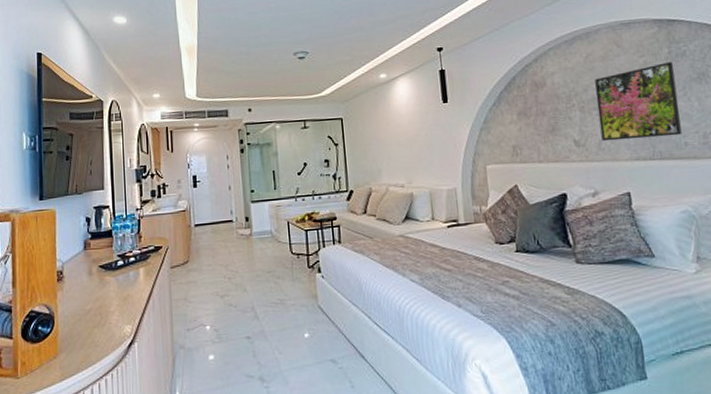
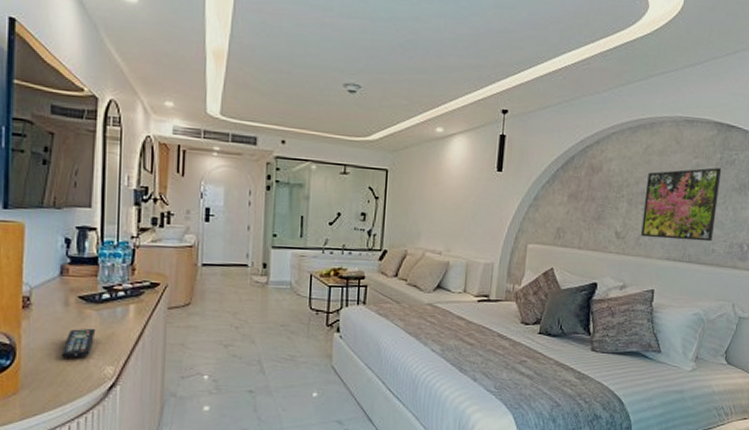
remote control: none [89,292,115,321] -> present [62,328,96,358]

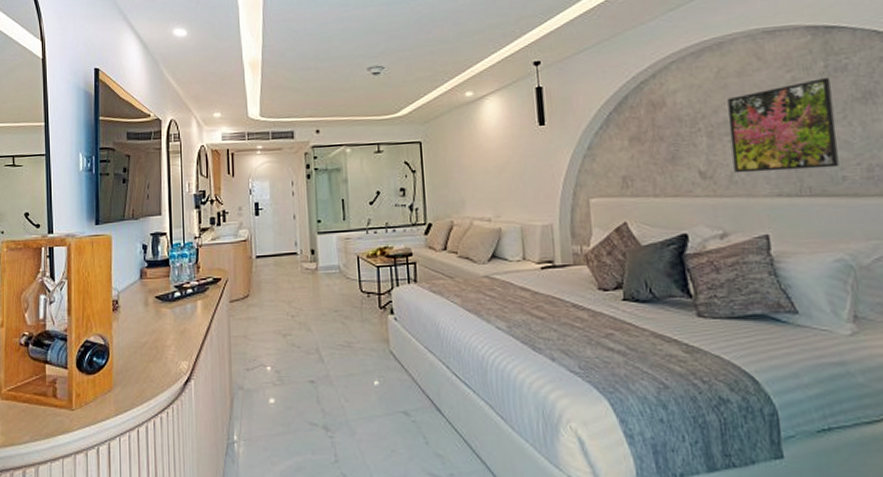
remote control: present [62,328,96,358] -> none [145,325,171,355]

